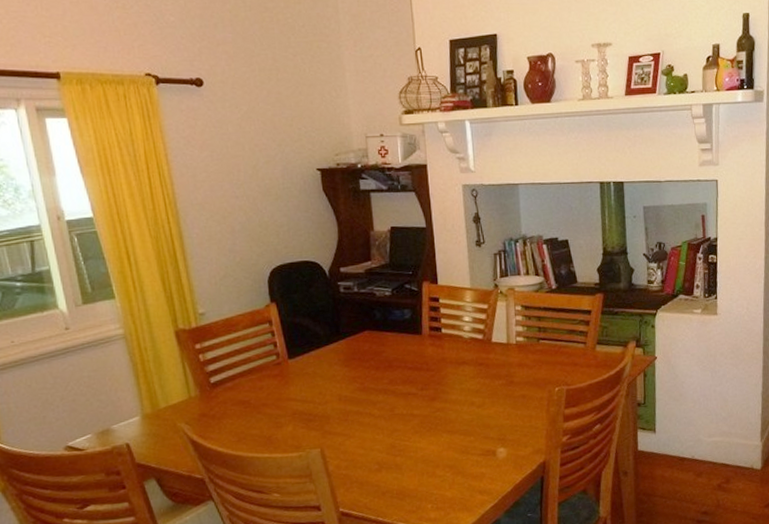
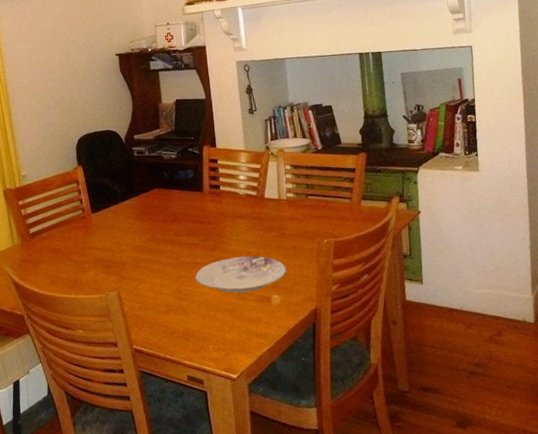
plate: none [411,406,515,448] -> present [194,256,288,293]

